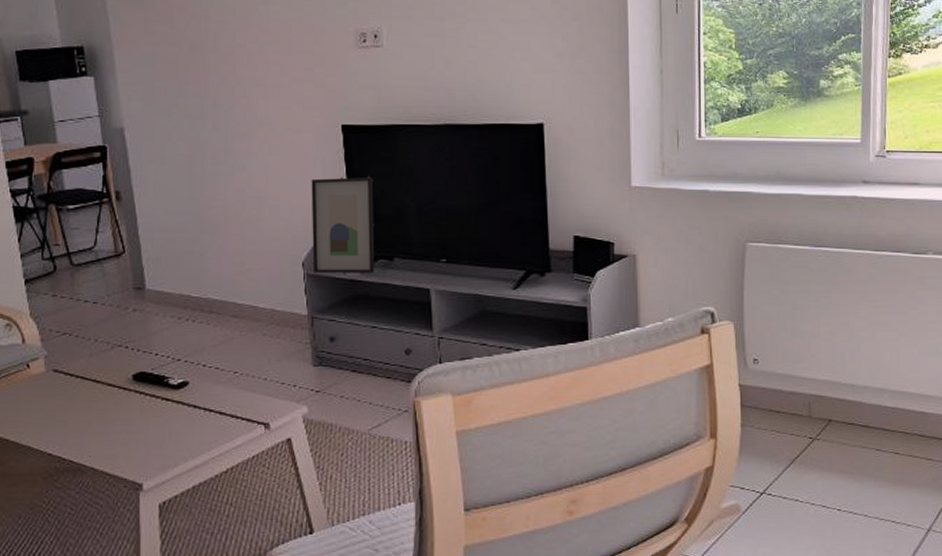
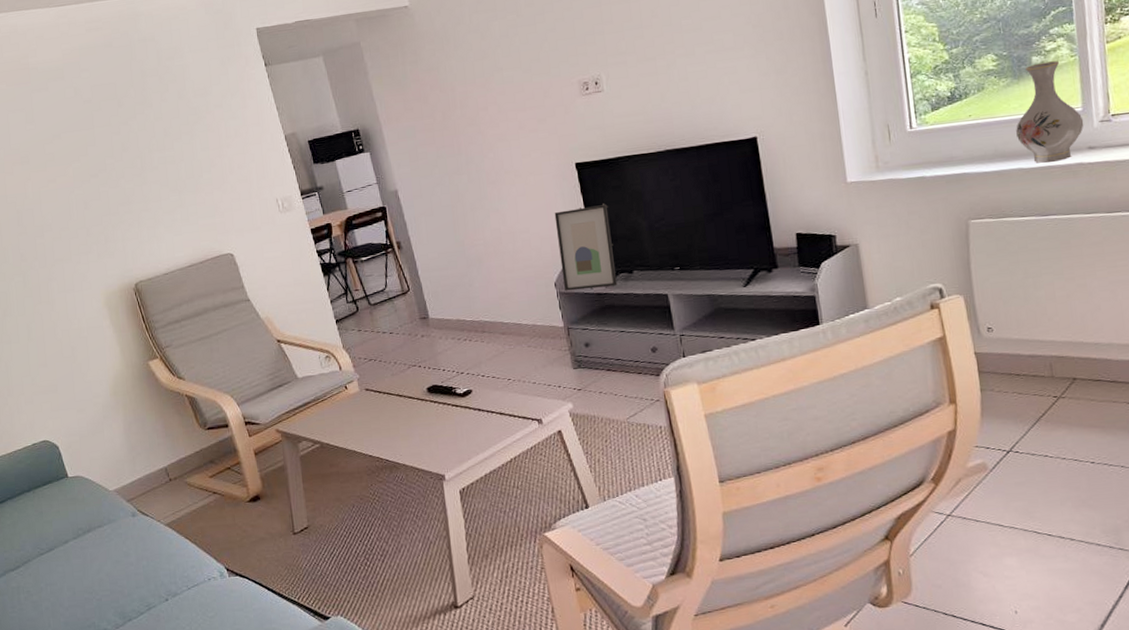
vase: none [799,87,861,193] -> present [1016,61,1084,164]

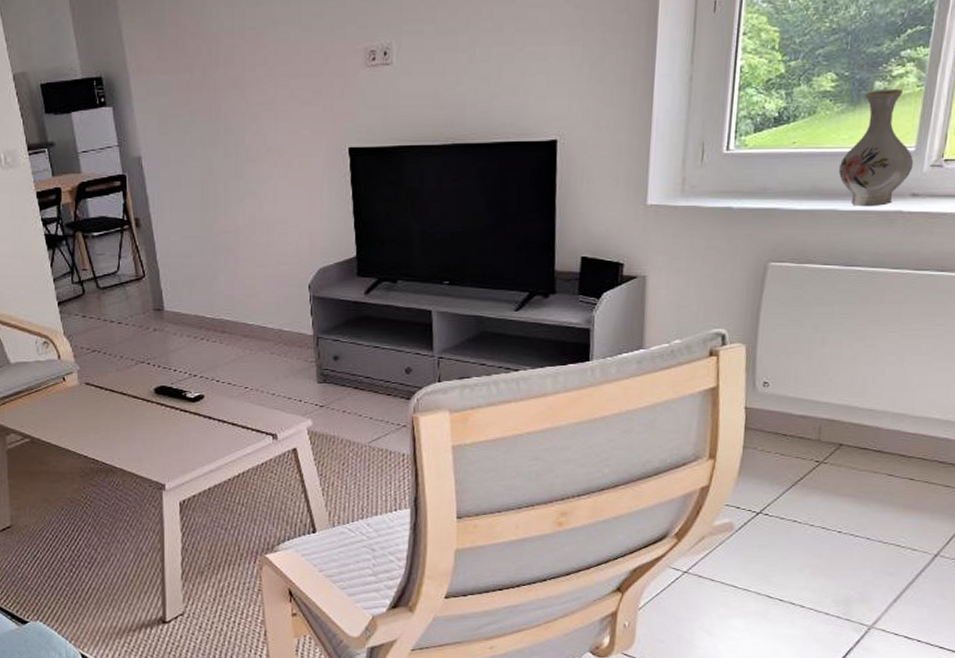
picture frame: present [554,203,618,291] -> none [318,199,379,297]

